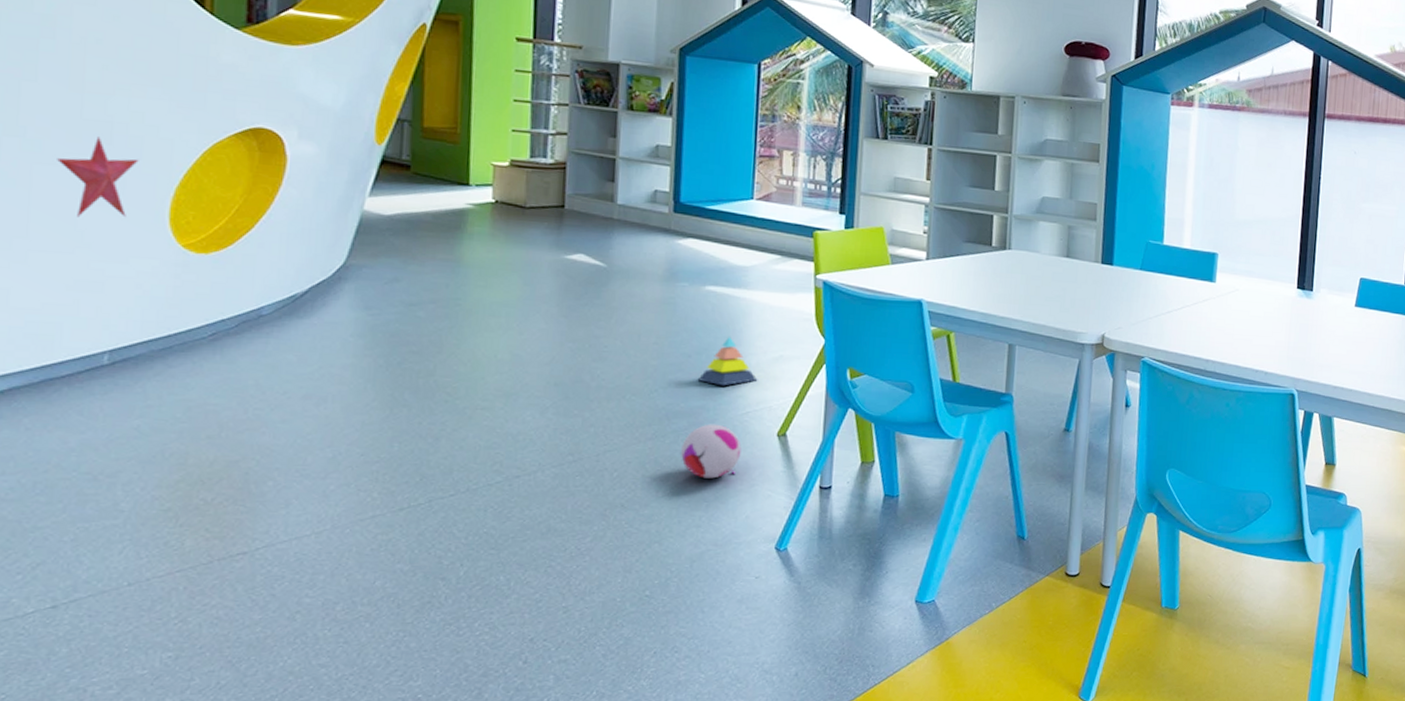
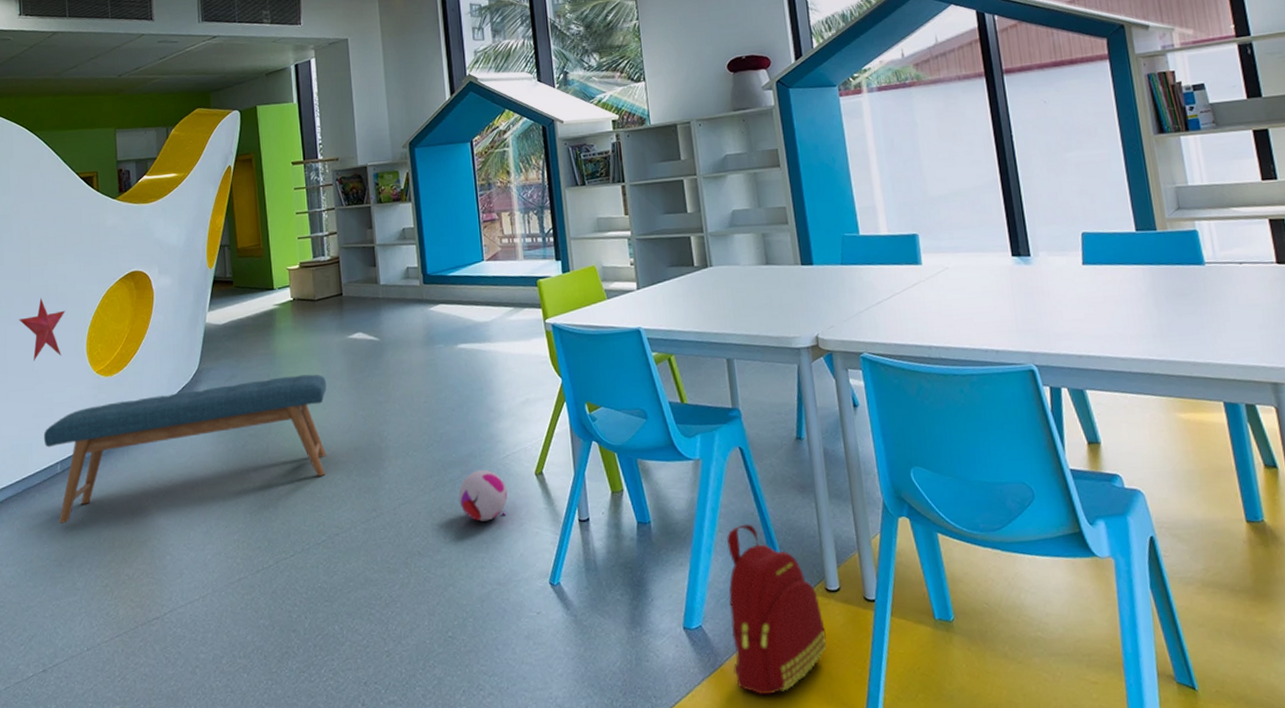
bench: none [83,287,528,428] -> present [43,374,327,524]
stacking toy: present [697,337,758,386] -> none [462,388,512,434]
backpack: none [960,506,1059,668] -> present [726,524,827,696]

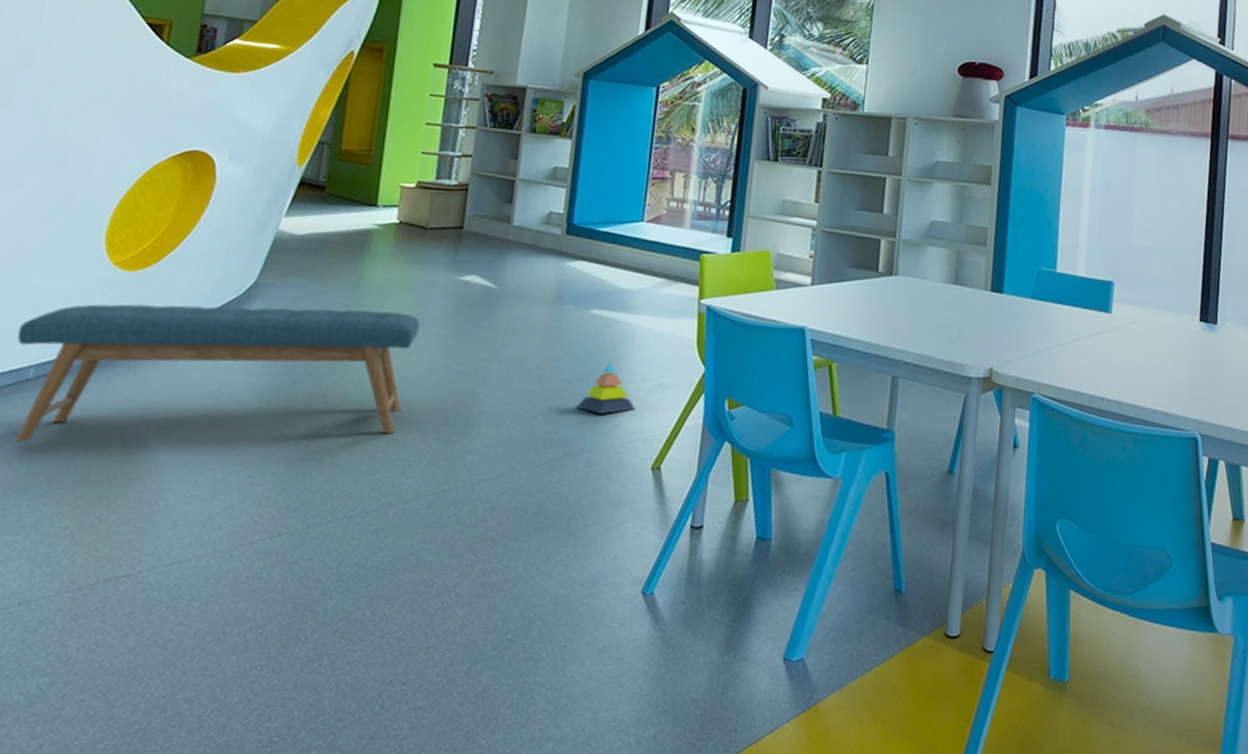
decorative star: present [19,298,65,361] -> none [17,159,87,236]
plush toy: present [459,469,508,522] -> none [554,454,615,513]
stacking toy: none [462,388,512,434] -> present [576,363,636,415]
backpack: present [726,524,827,696] -> none [828,555,937,741]

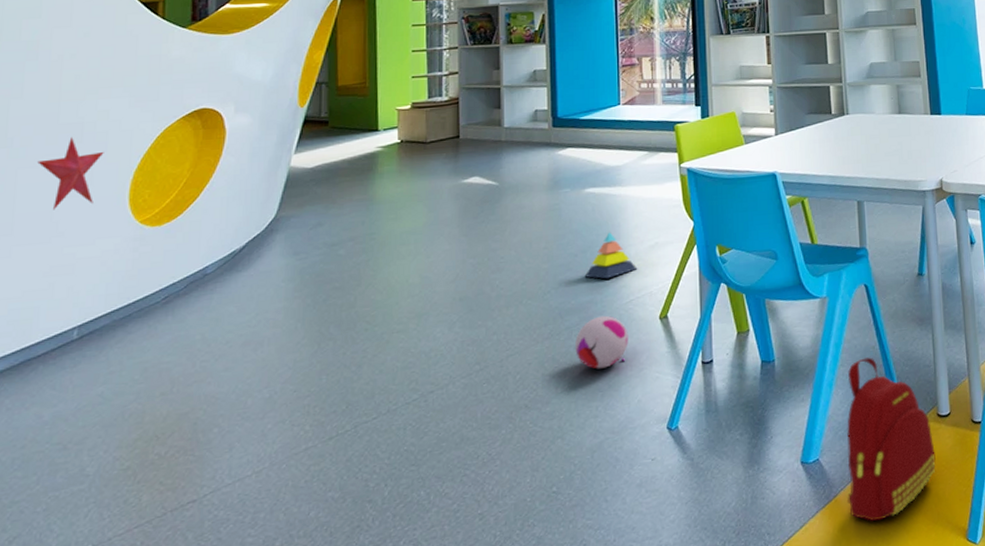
bench: present [15,304,420,443] -> none [57,220,432,399]
decorative star: none [17,159,87,236] -> present [37,137,104,210]
plush toy: none [554,454,615,513] -> present [575,315,629,370]
backpack: none [828,555,937,741] -> present [847,357,936,522]

